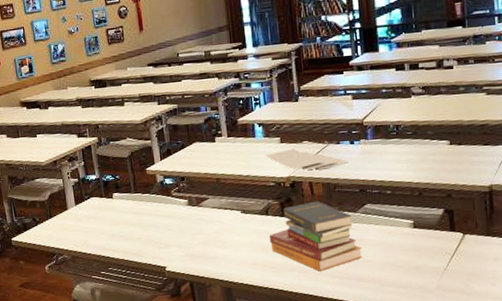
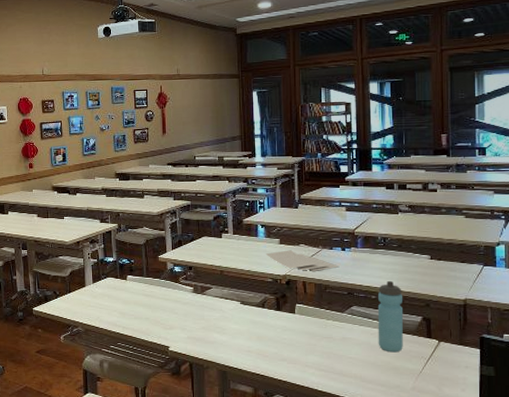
books: present [270,201,363,271] -> none [264,299,347,364]
water bottle: none [393,172,425,251] -> present [377,280,404,353]

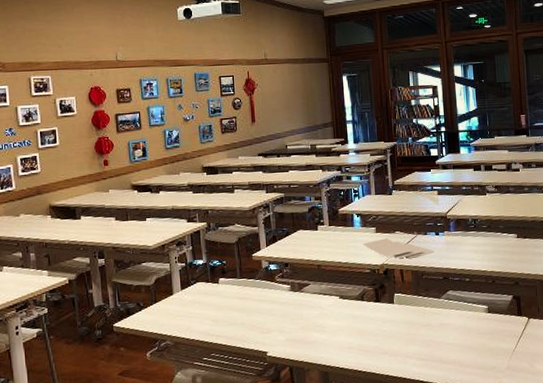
water bottle: present [377,280,404,353] -> none [471,262,497,334]

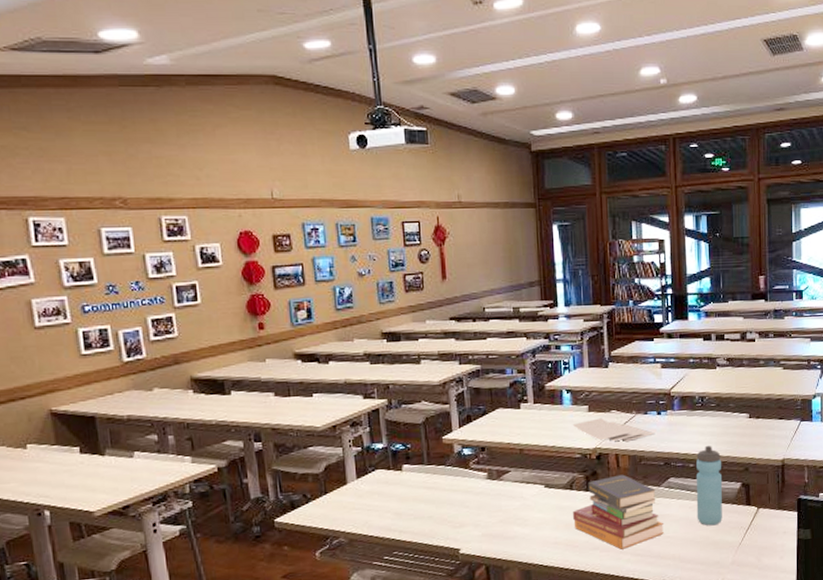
books: none [364,287,446,354] -> present [573,474,665,550]
water bottle: none [471,262,497,334] -> present [696,445,723,526]

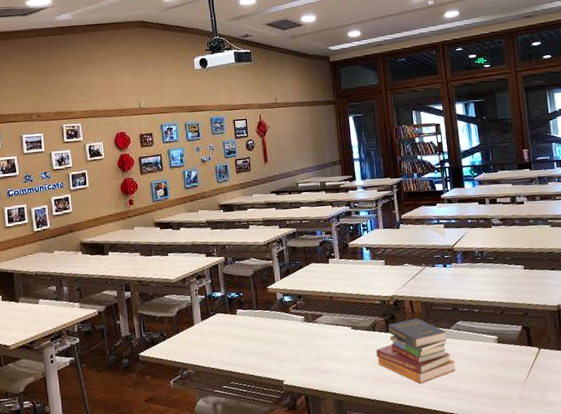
papers: present [572,418,654,442] -> none [372,270,442,291]
water bottle: present [696,445,723,526] -> none [480,293,508,364]

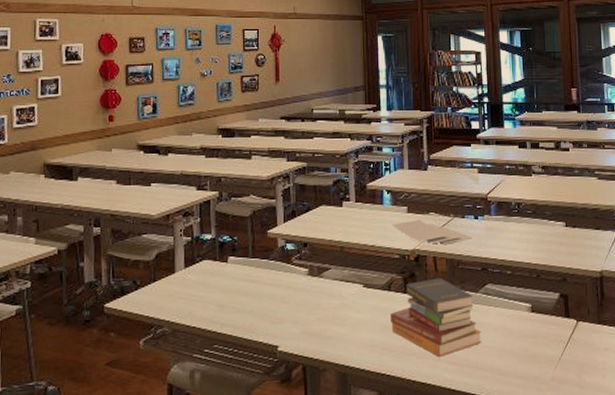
papers: none [372,270,442,291] -> present [392,220,472,244]

